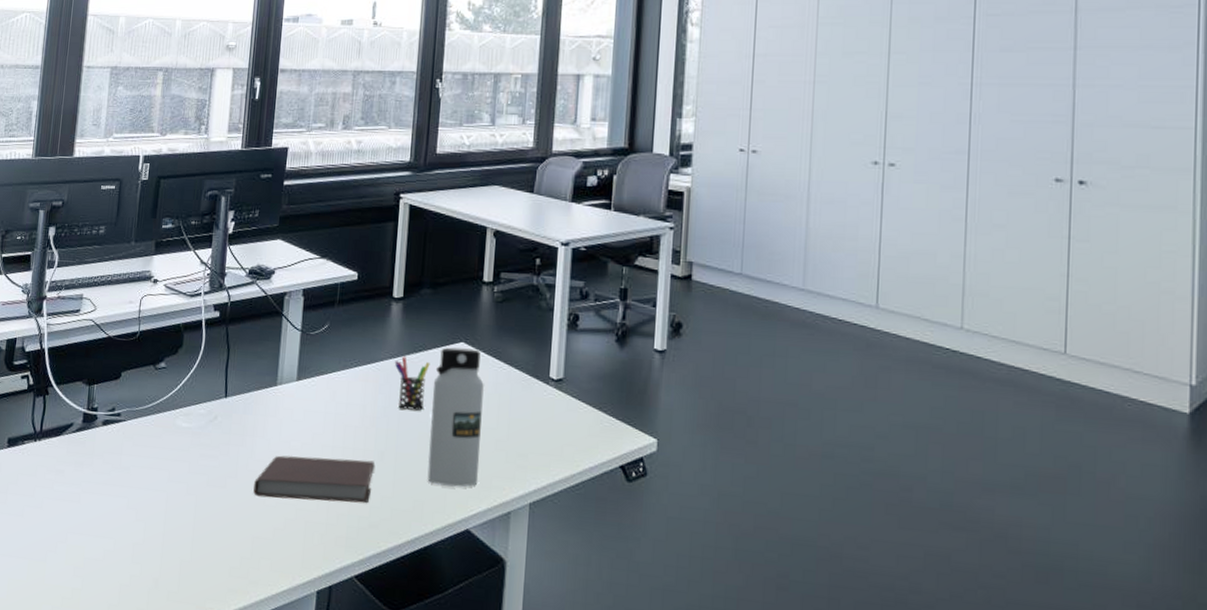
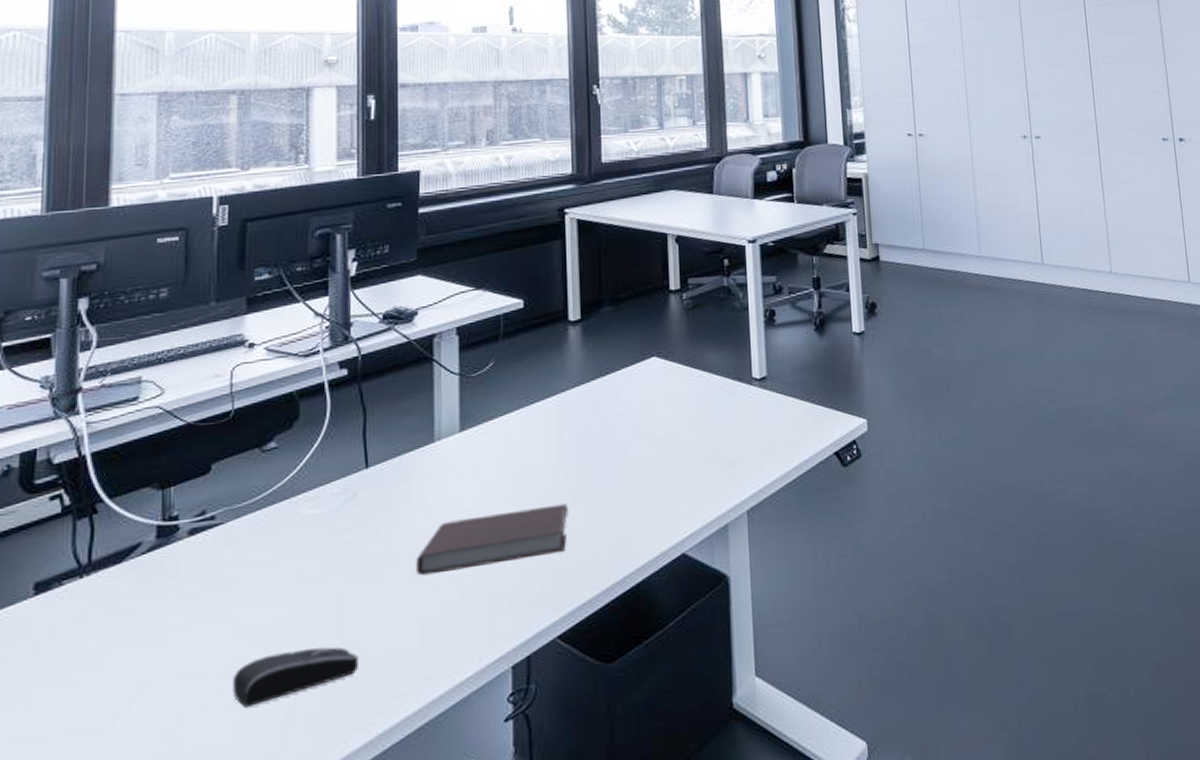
computer mouse: none [120,532,207,570] -> present [232,647,360,708]
pen holder: present [394,356,430,411] -> none [578,382,621,440]
water bottle: present [427,347,484,488] -> none [626,362,689,514]

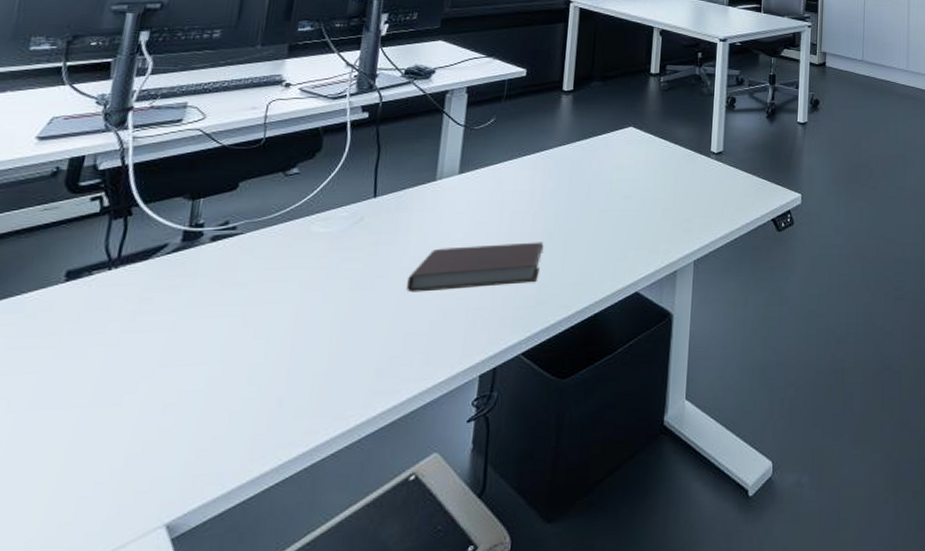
computer mouse: present [232,647,360,708] -> none [231,346,347,393]

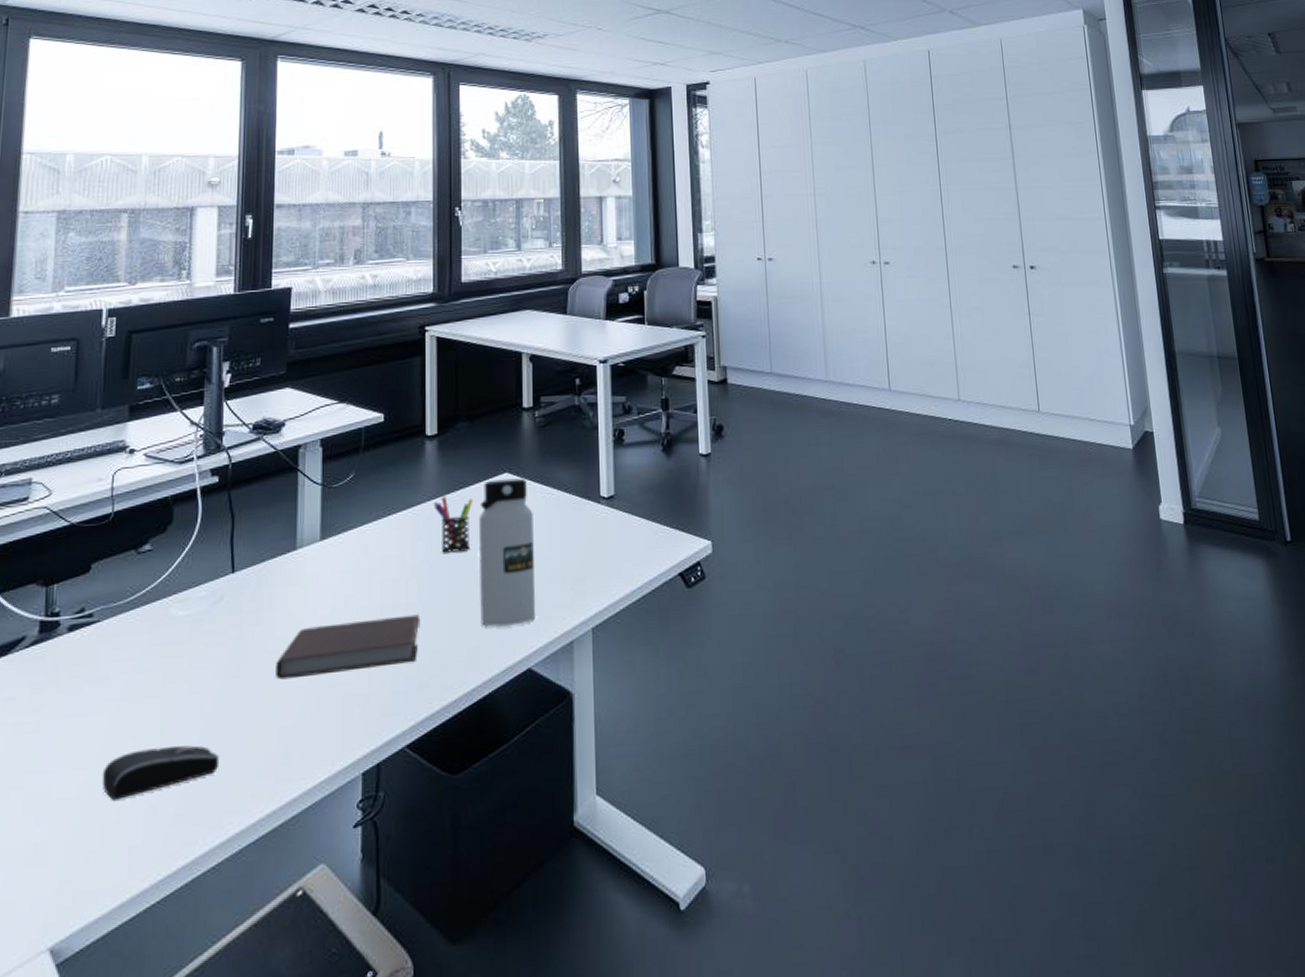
computer mouse: none [231,346,347,393] -> present [101,745,220,800]
pen holder: none [564,143,600,191] -> present [433,496,473,553]
water bottle: none [597,132,652,256] -> present [478,478,536,627]

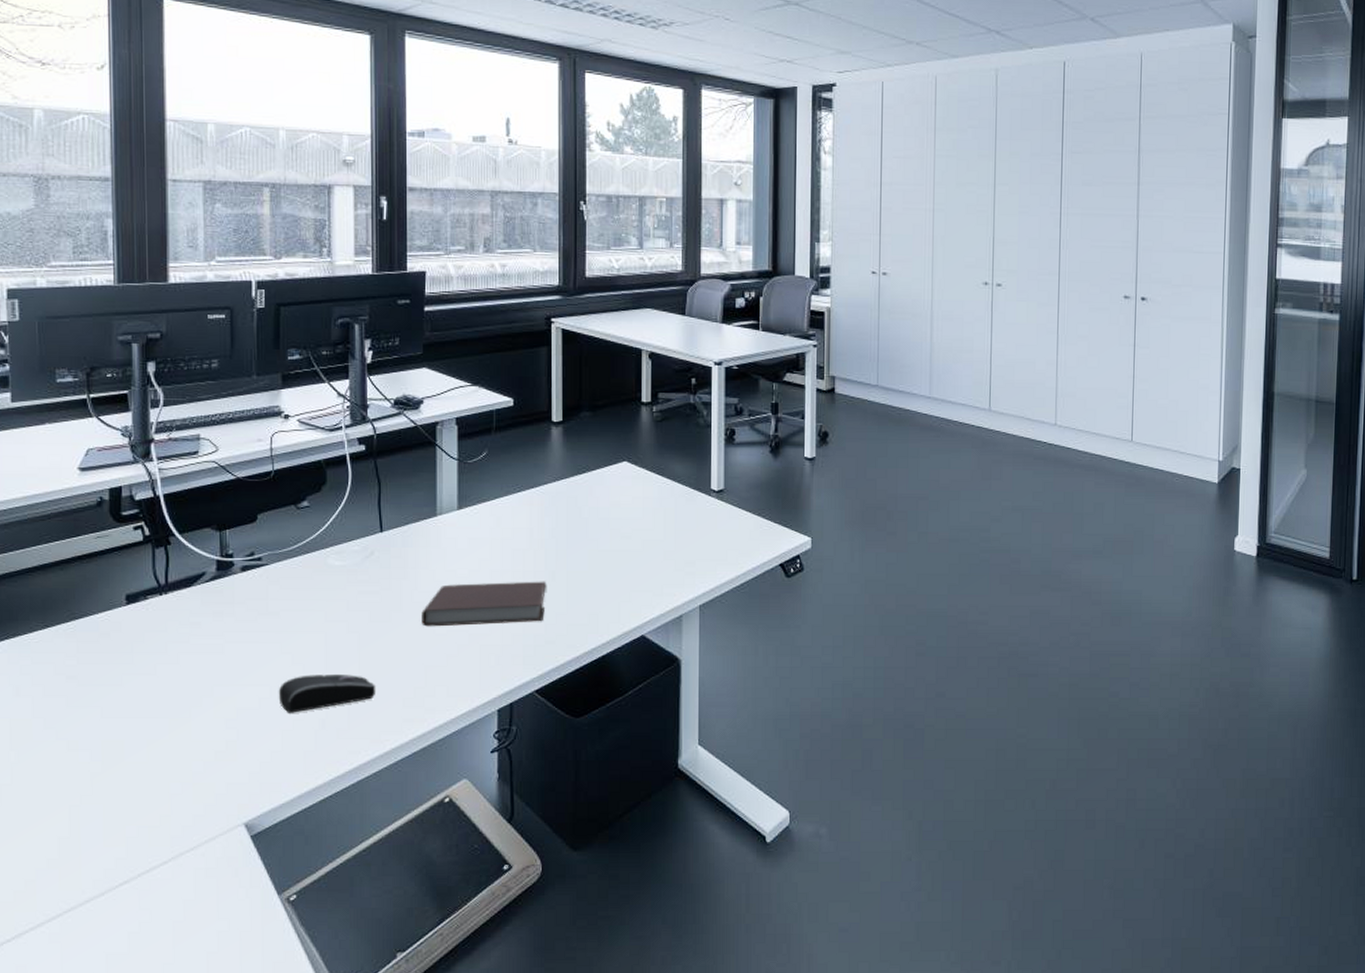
pen holder: present [433,496,473,553] -> none [558,478,595,529]
water bottle: present [478,478,536,627] -> none [599,467,650,598]

